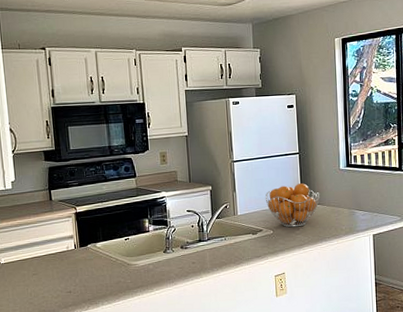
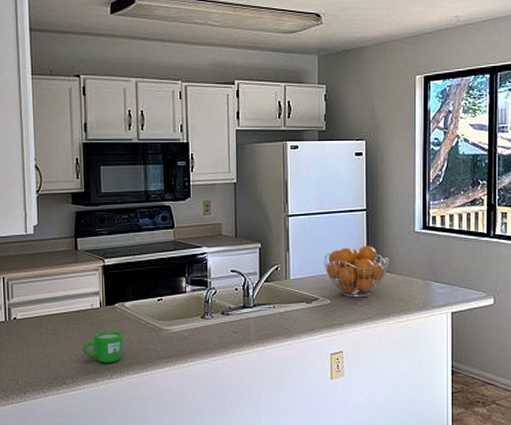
mug: none [61,268,97,297] -> present [83,331,123,363]

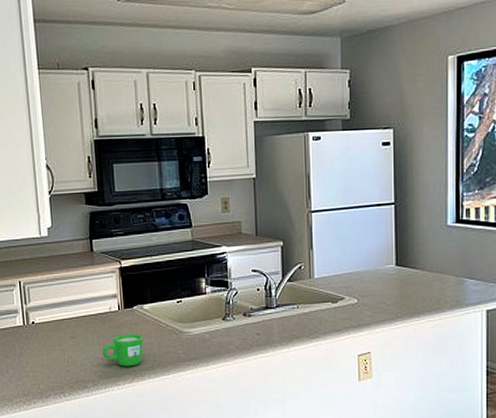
fruit basket: present [323,246,390,298] -> none [349,242,420,297]

